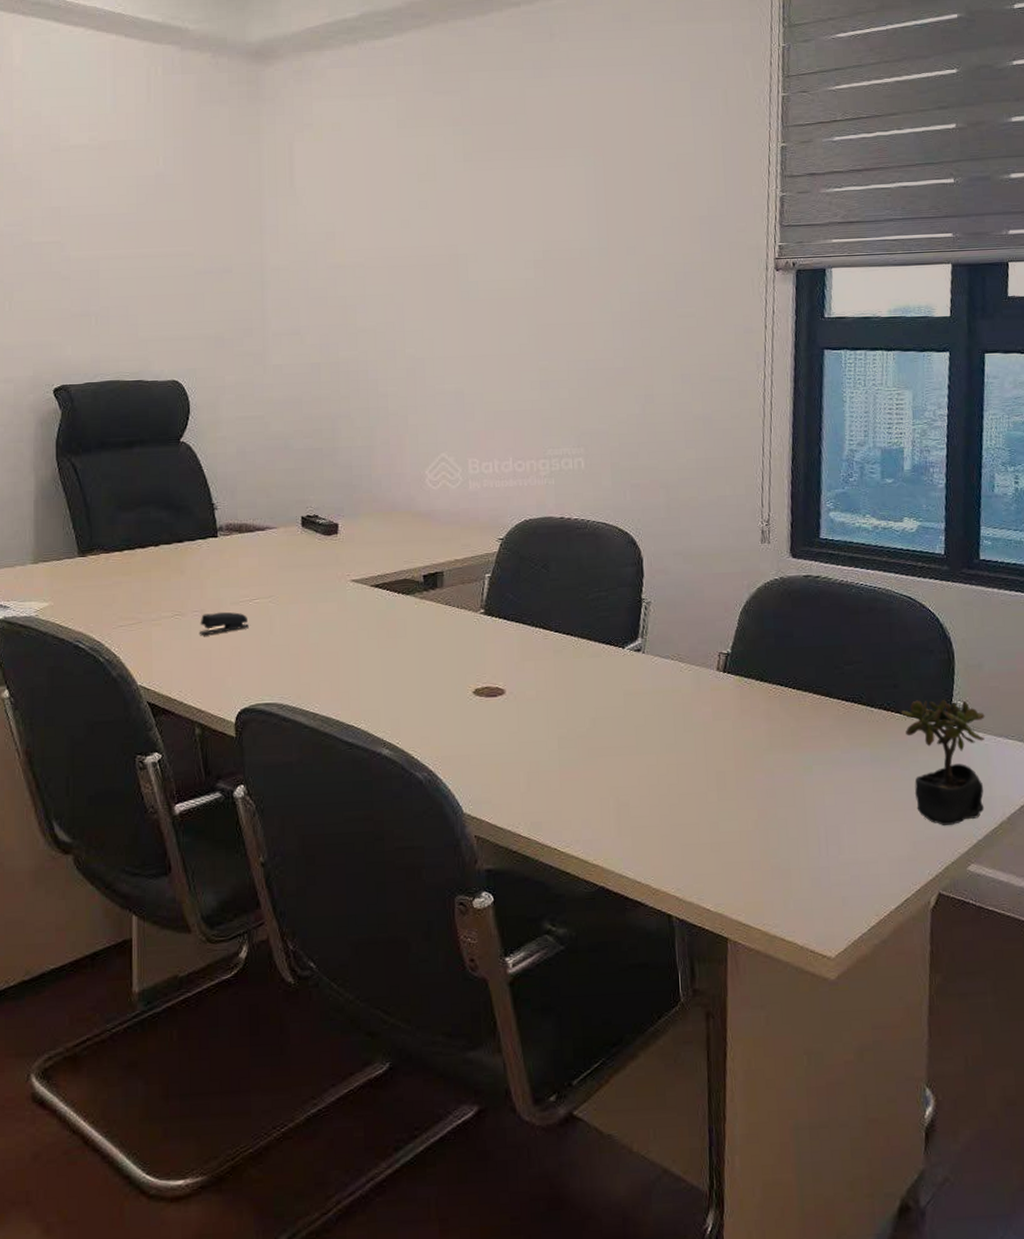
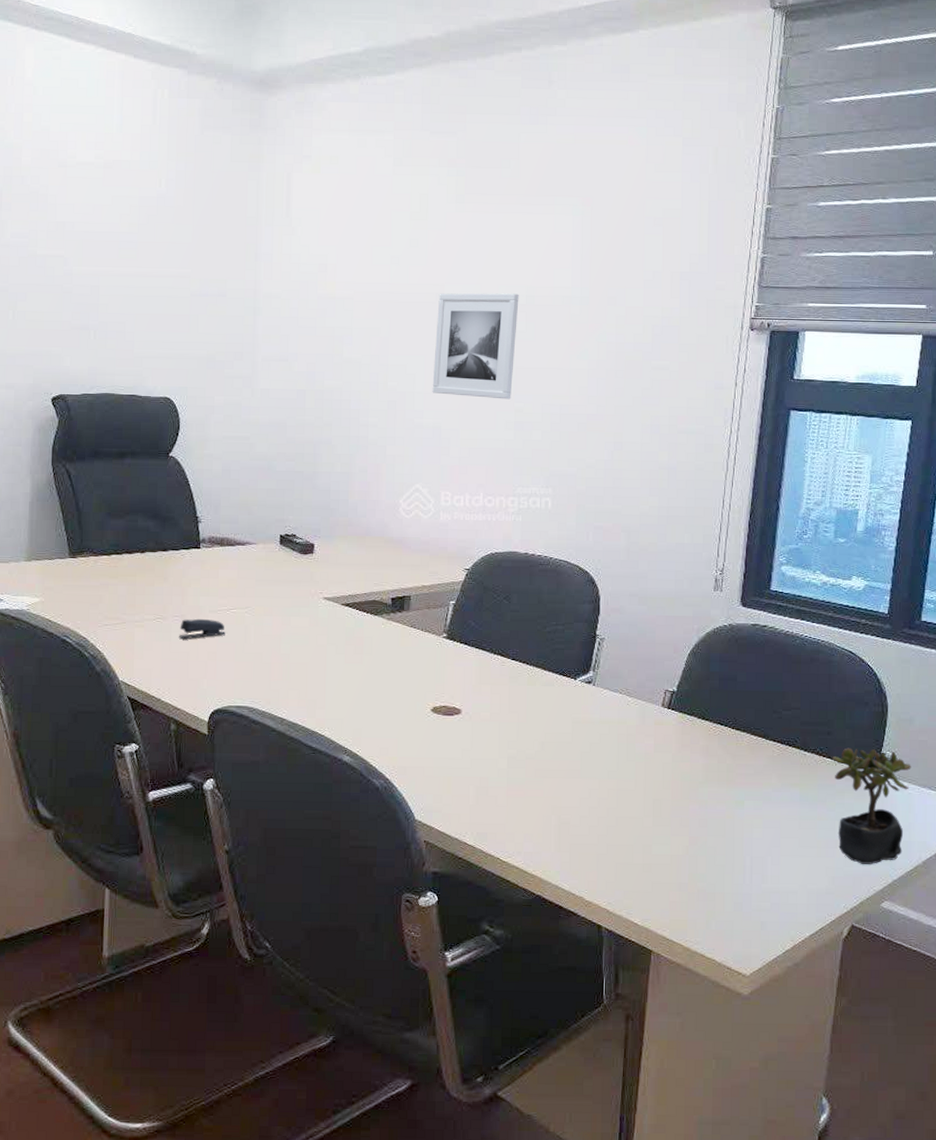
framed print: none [451,249,536,359] -> present [432,293,519,400]

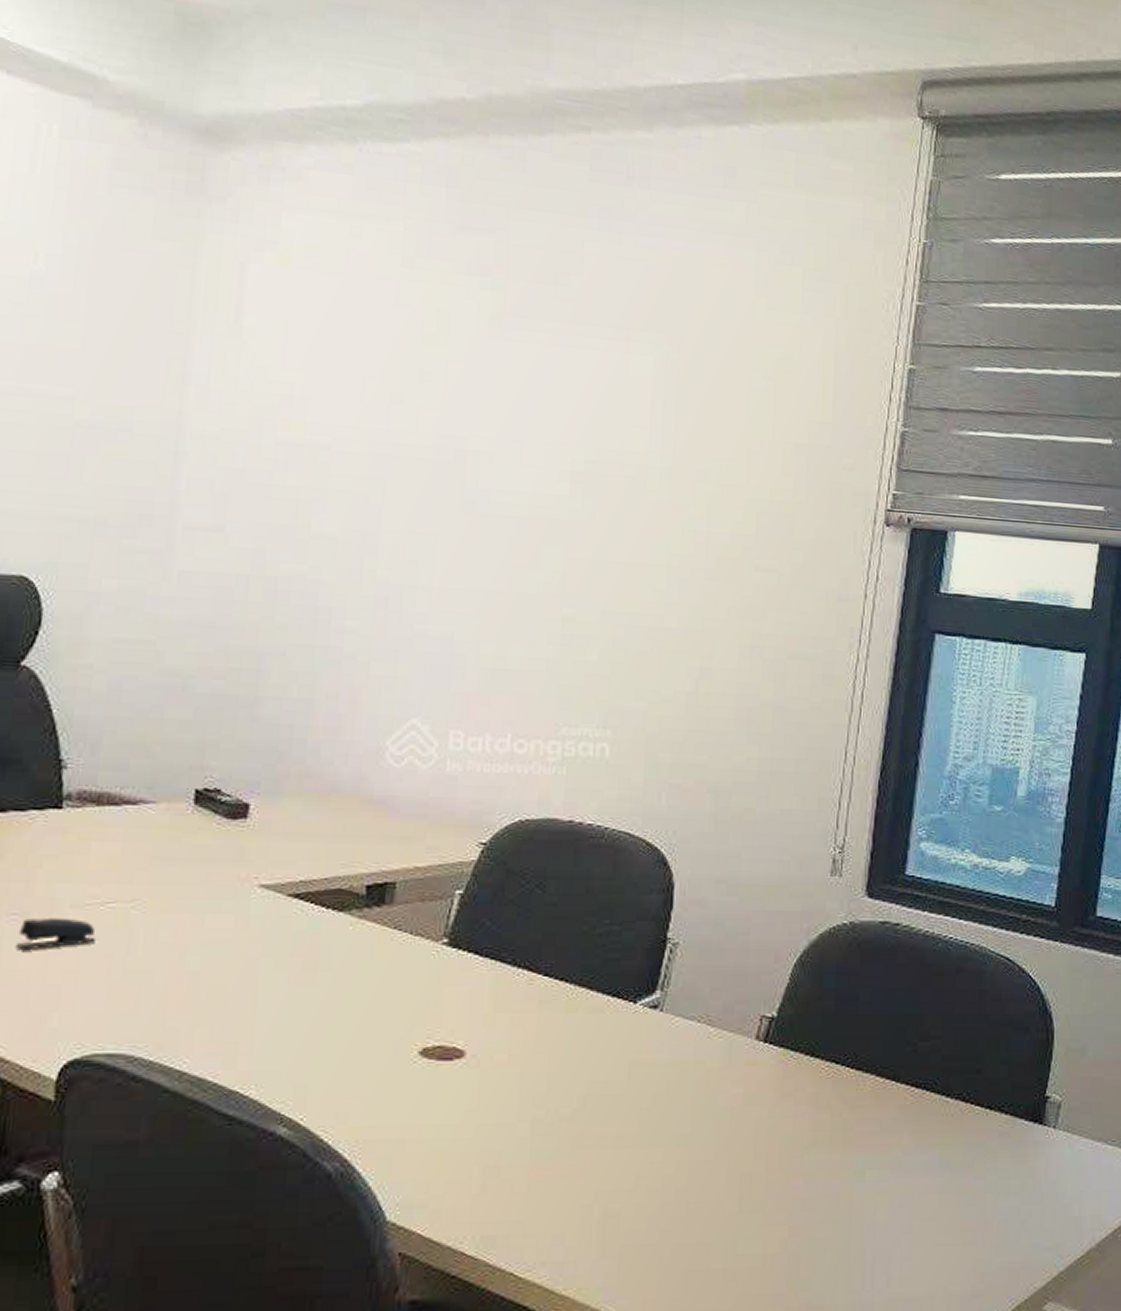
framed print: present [432,293,519,400] -> none [442,449,575,603]
succulent plant: present [832,748,911,865] -> none [982,1090,1083,1253]

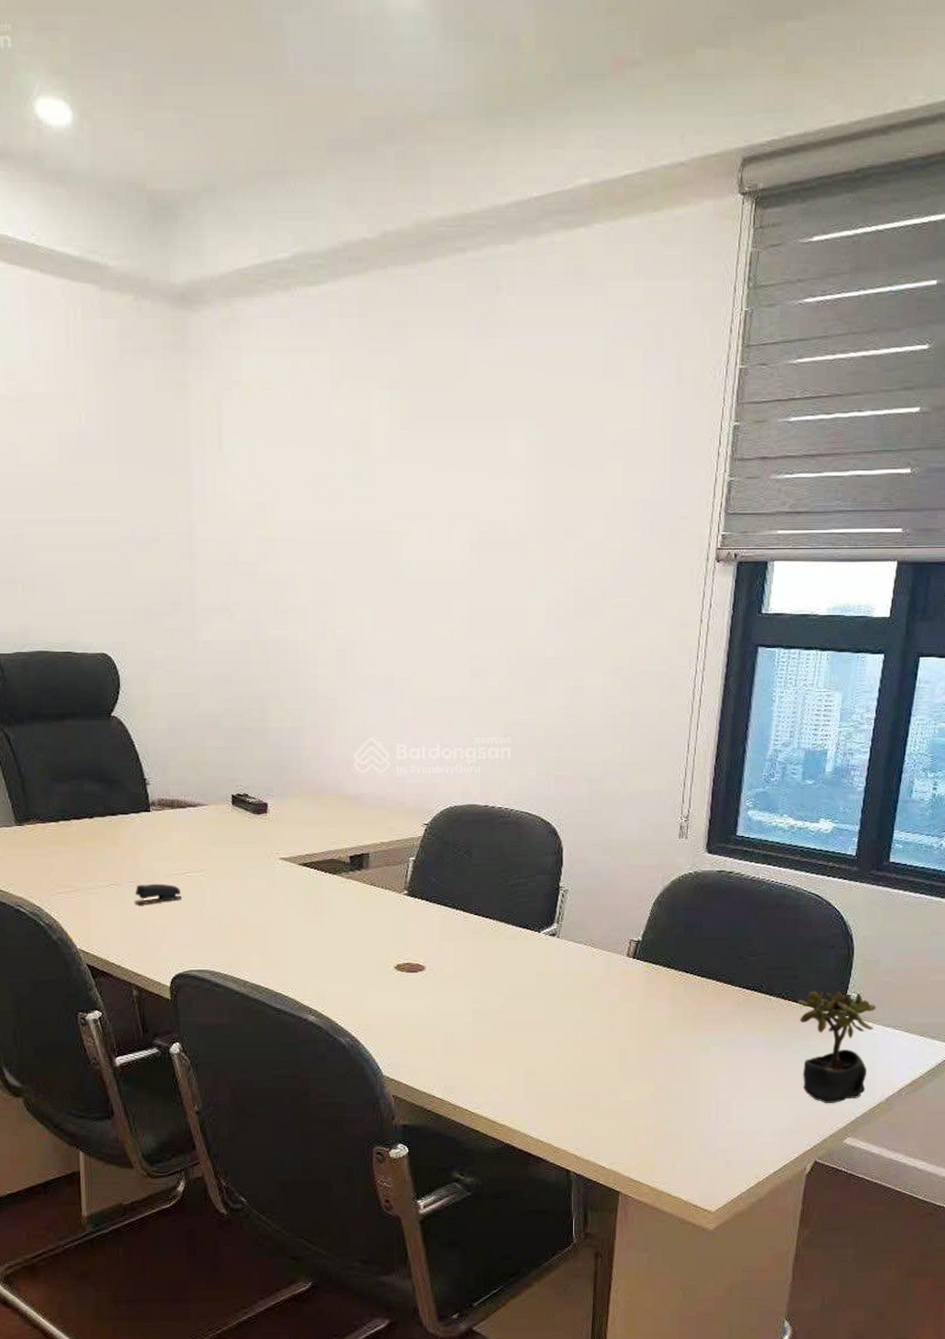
succulent plant: none [982,1090,1083,1253] -> present [797,991,876,1104]

